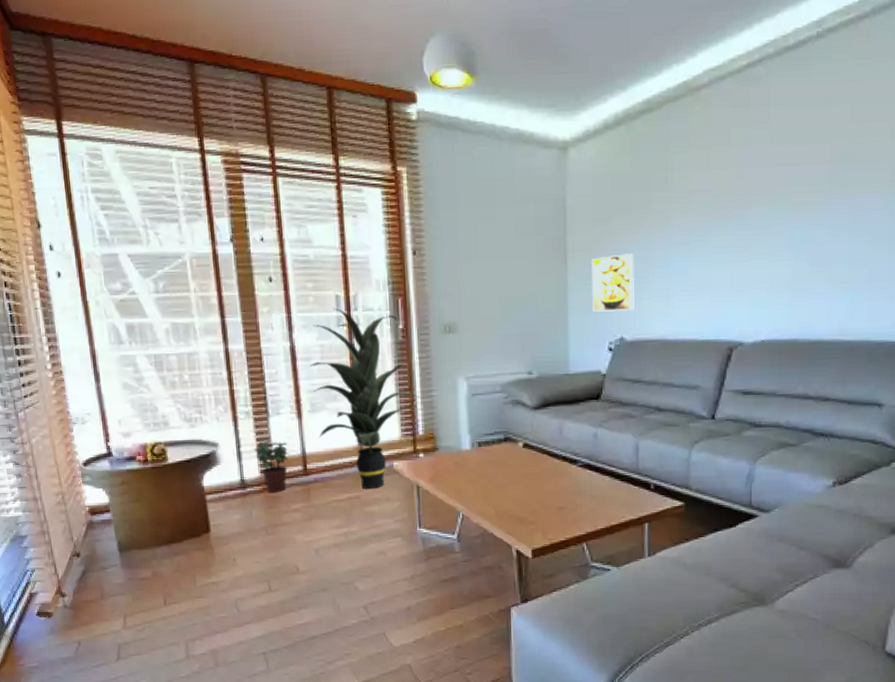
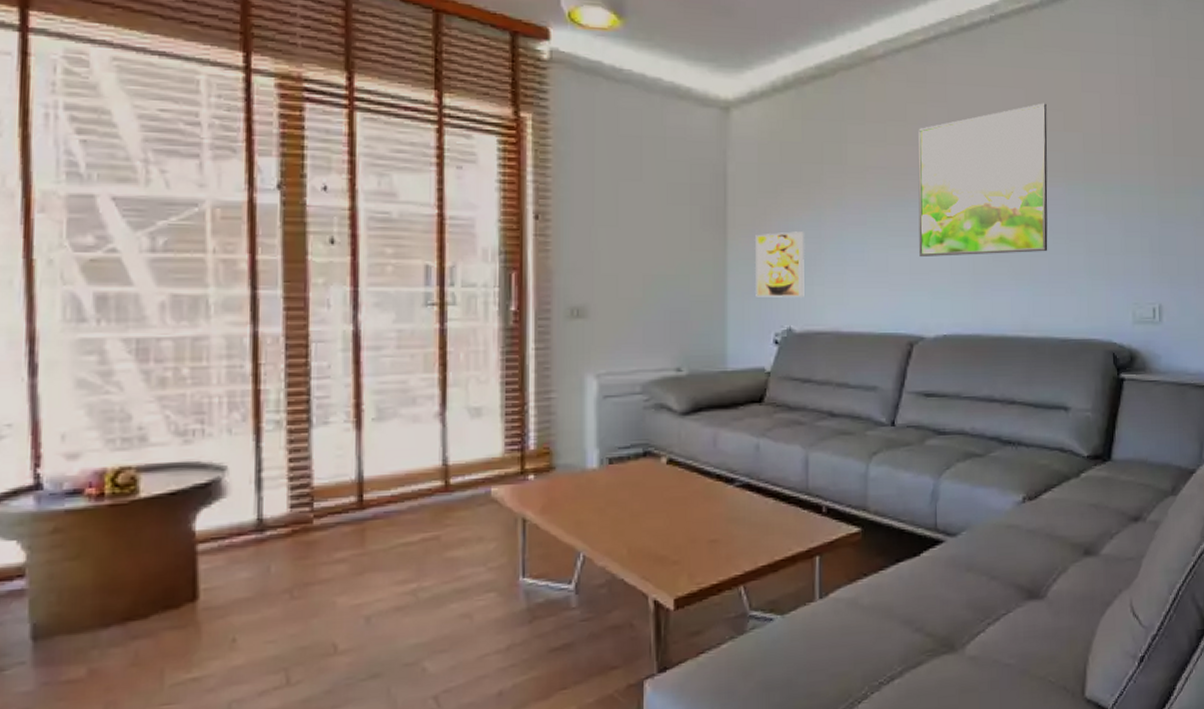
potted plant: present [254,440,290,493] -> none [284,460,339,537]
indoor plant: present [310,309,422,490] -> none [379,283,536,527]
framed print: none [740,114,874,270] -> present [918,103,1048,256]

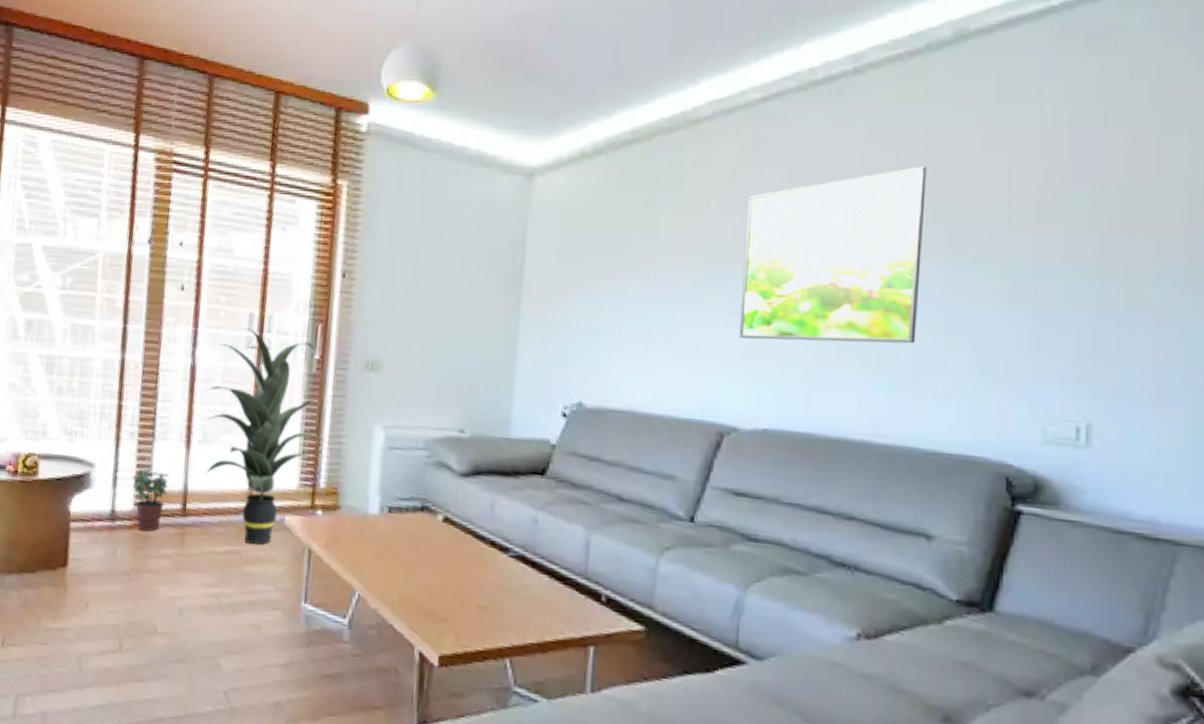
potted plant: none [284,460,339,537] -> present [132,468,170,532]
indoor plant: none [379,283,536,527] -> present [205,328,329,546]
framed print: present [755,231,804,297] -> none [546,302,604,371]

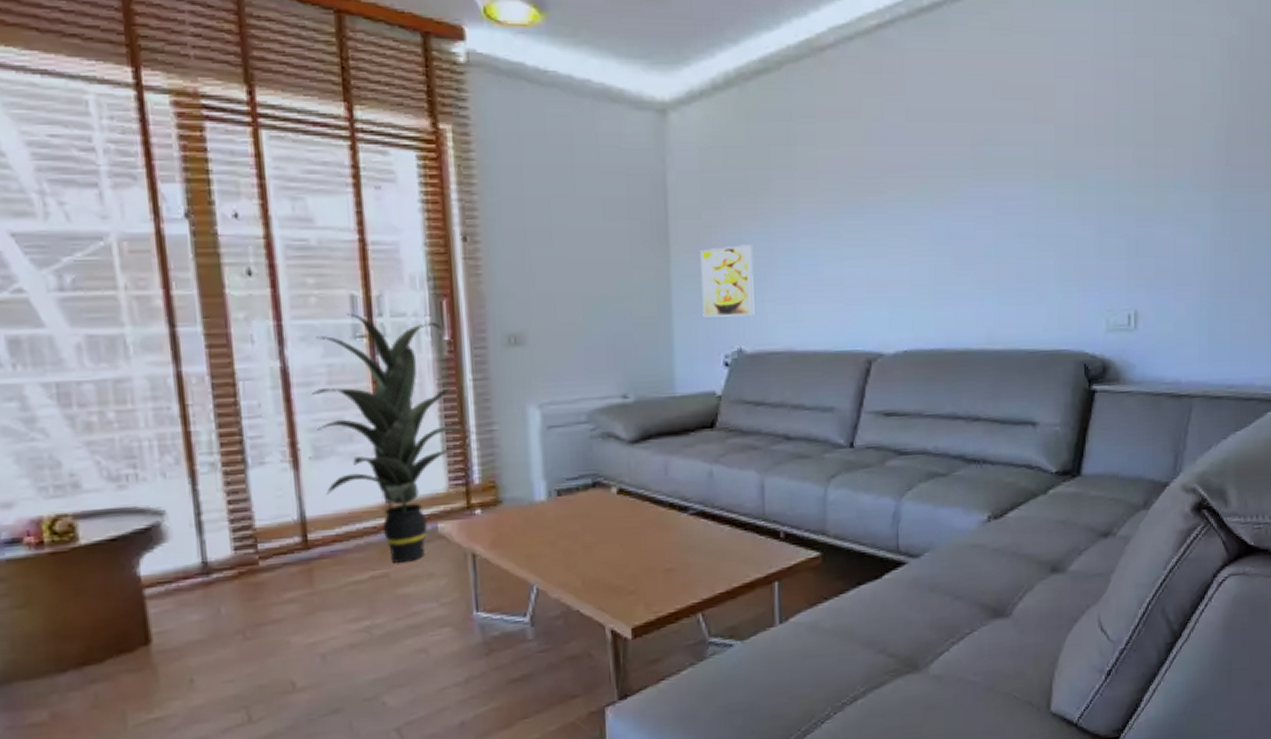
potted plant: present [132,468,170,532] -> none [224,502,281,579]
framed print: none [546,302,604,371] -> present [700,245,755,317]
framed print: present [739,166,927,344] -> none [874,92,1016,267]

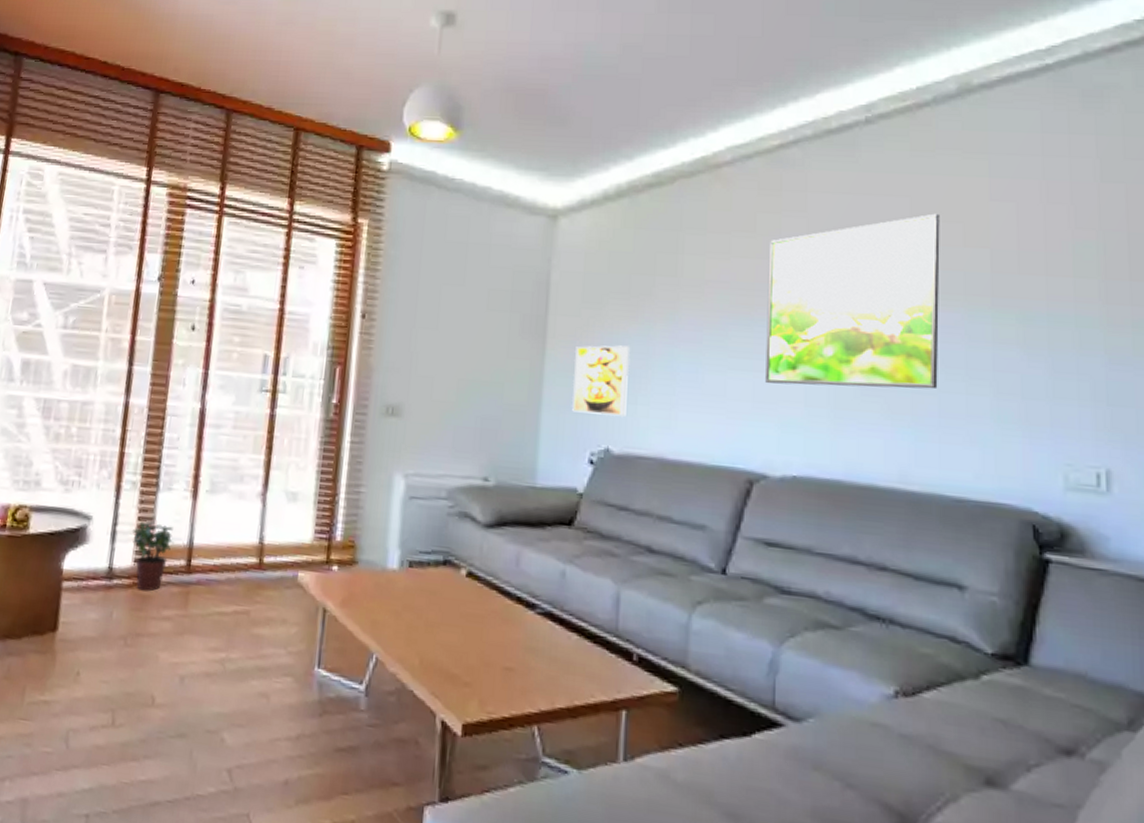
potted plant: none [224,502,281,579] -> present [132,521,174,591]
indoor plant: present [311,314,477,564] -> none [212,370,346,605]
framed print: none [874,92,1016,267] -> present [765,213,940,389]

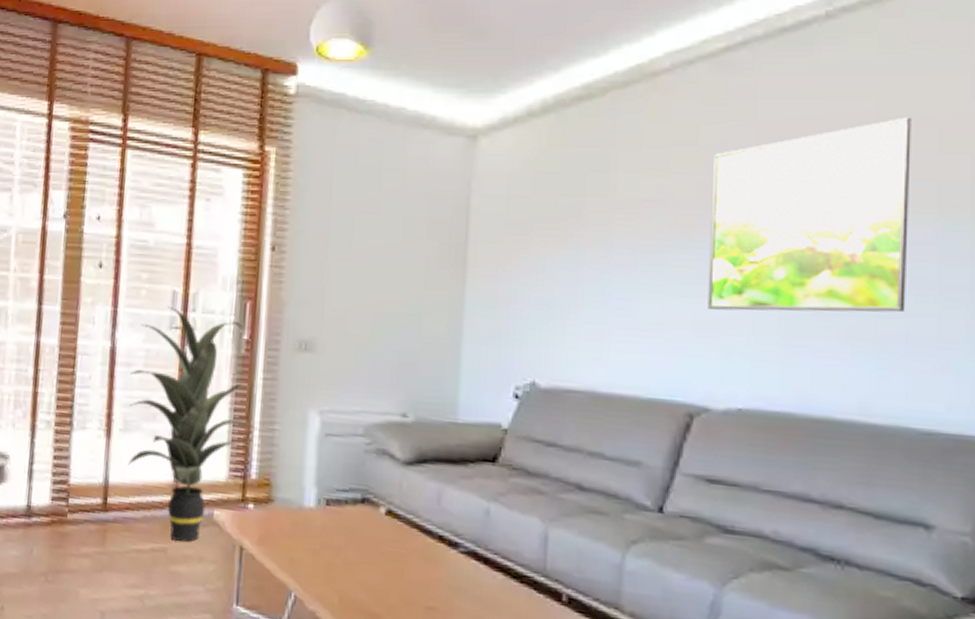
potted plant: present [132,521,174,591] -> none [49,460,90,529]
indoor plant: none [212,370,346,605] -> present [127,307,260,543]
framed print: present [572,345,629,417] -> none [495,272,557,348]

